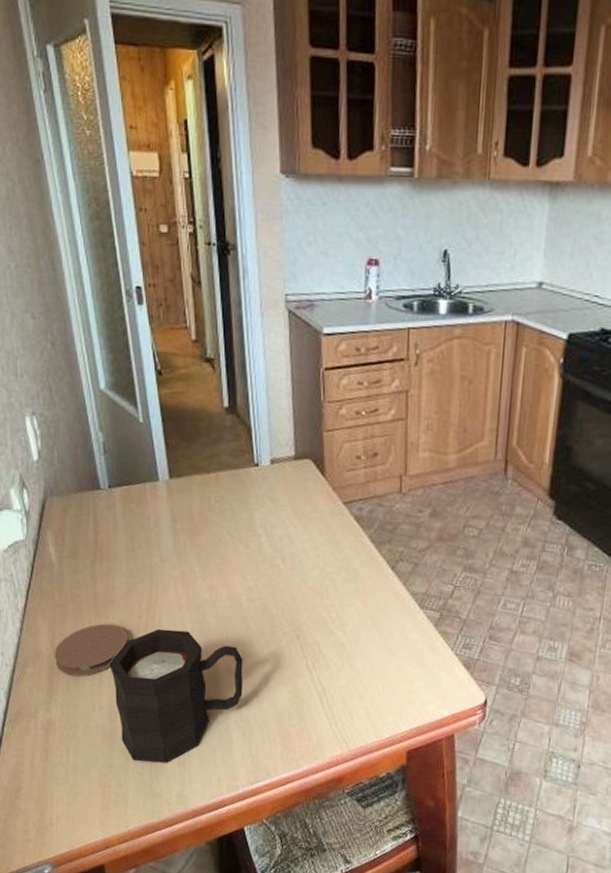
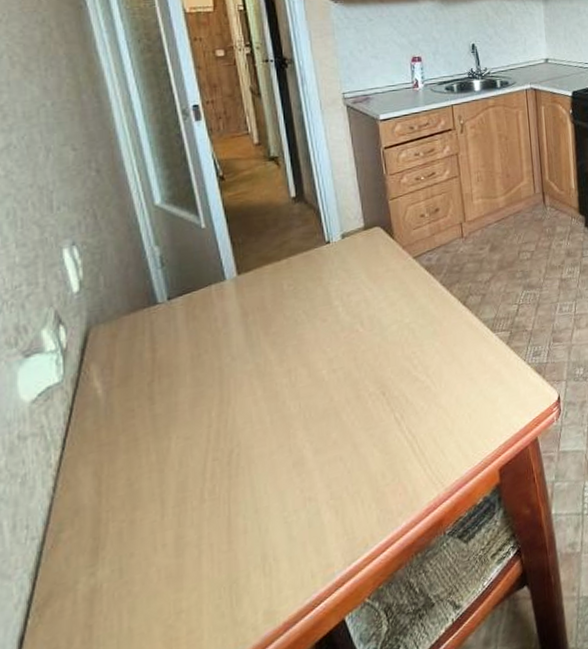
coaster: present [54,623,129,677] -> none [100,443,197,522]
mug: present [109,628,243,764] -> none [174,423,332,594]

